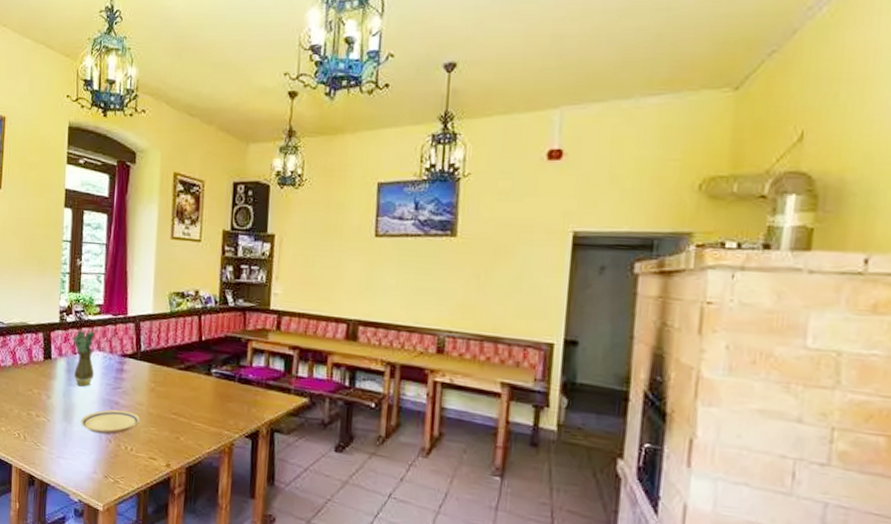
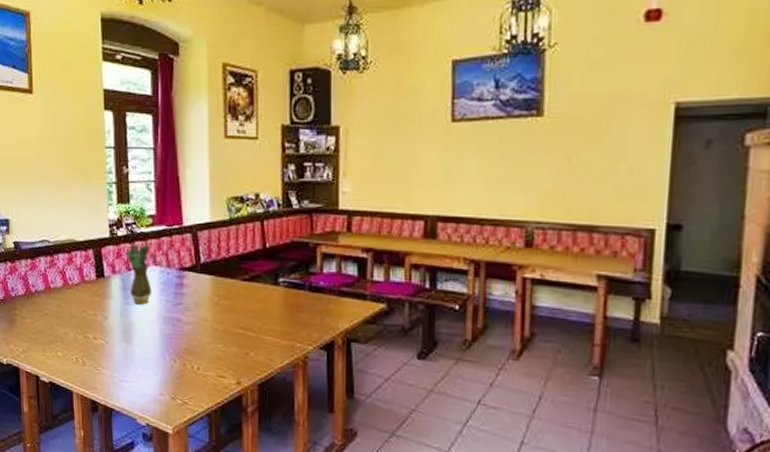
plate: present [81,409,140,434] -> none [142,327,205,354]

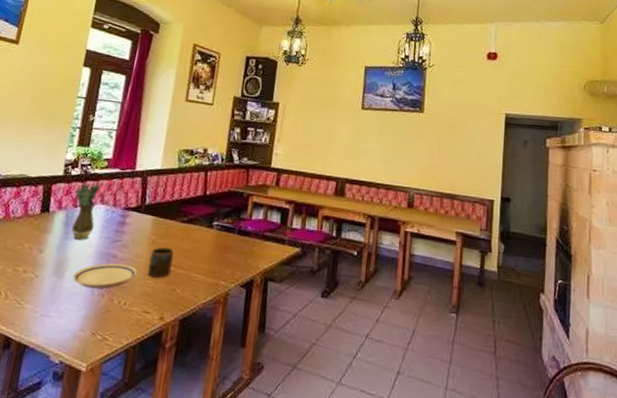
plate: none [142,327,205,354] -> present [73,263,137,289]
mug: none [214,308,241,342] -> present [147,246,174,278]

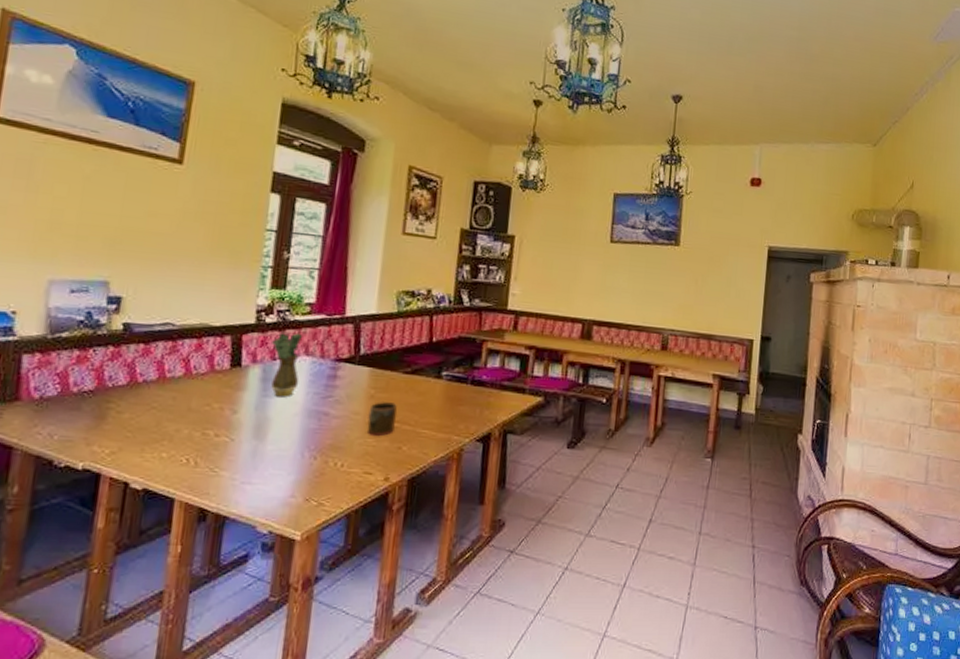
plate: present [73,263,137,289] -> none [277,421,355,451]

